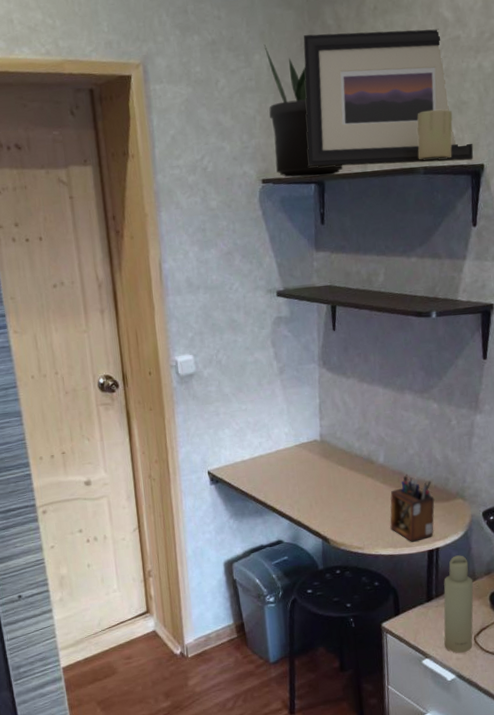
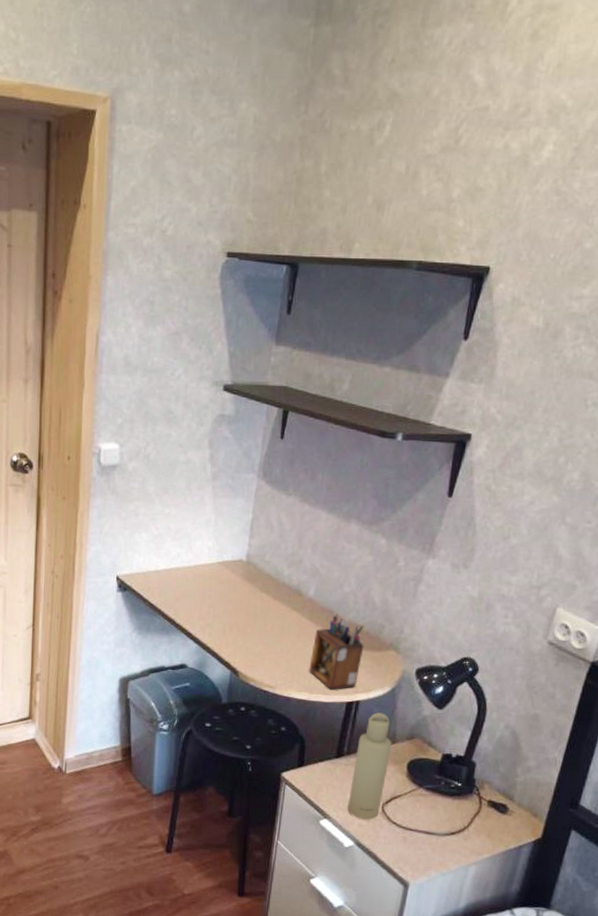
planter: present [263,44,343,178] -> none [245,90,323,258]
picture frame: present [303,29,474,168] -> none [283,85,481,260]
candle: present [417,109,452,160] -> none [413,193,462,255]

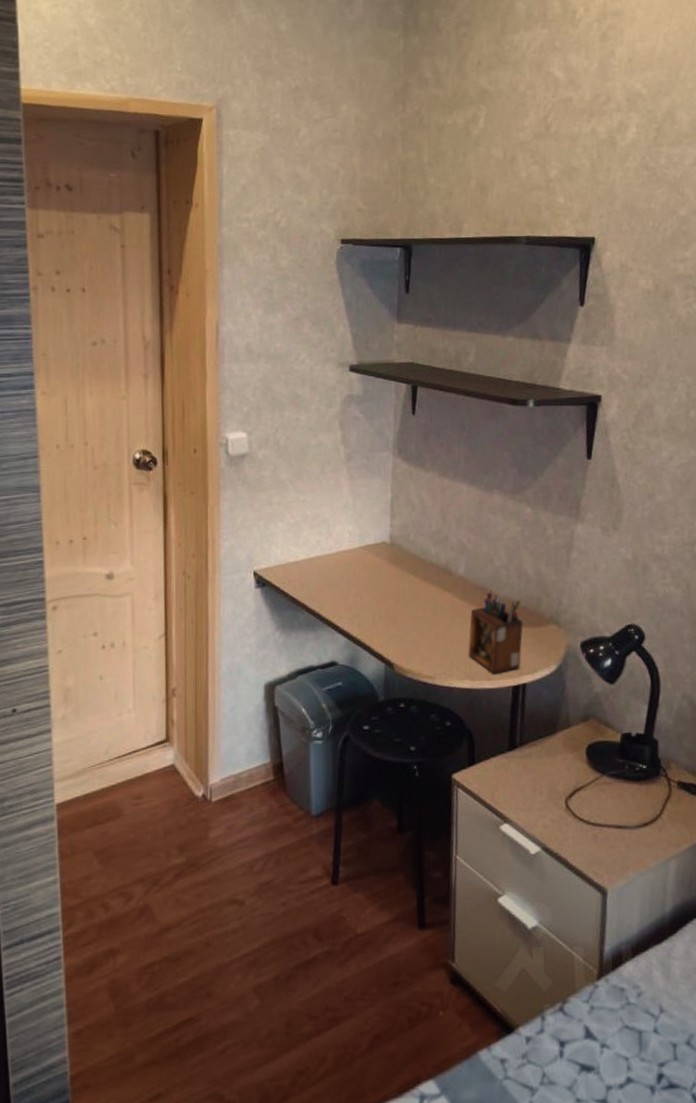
bottle: present [348,712,392,821] -> none [528,694,567,820]

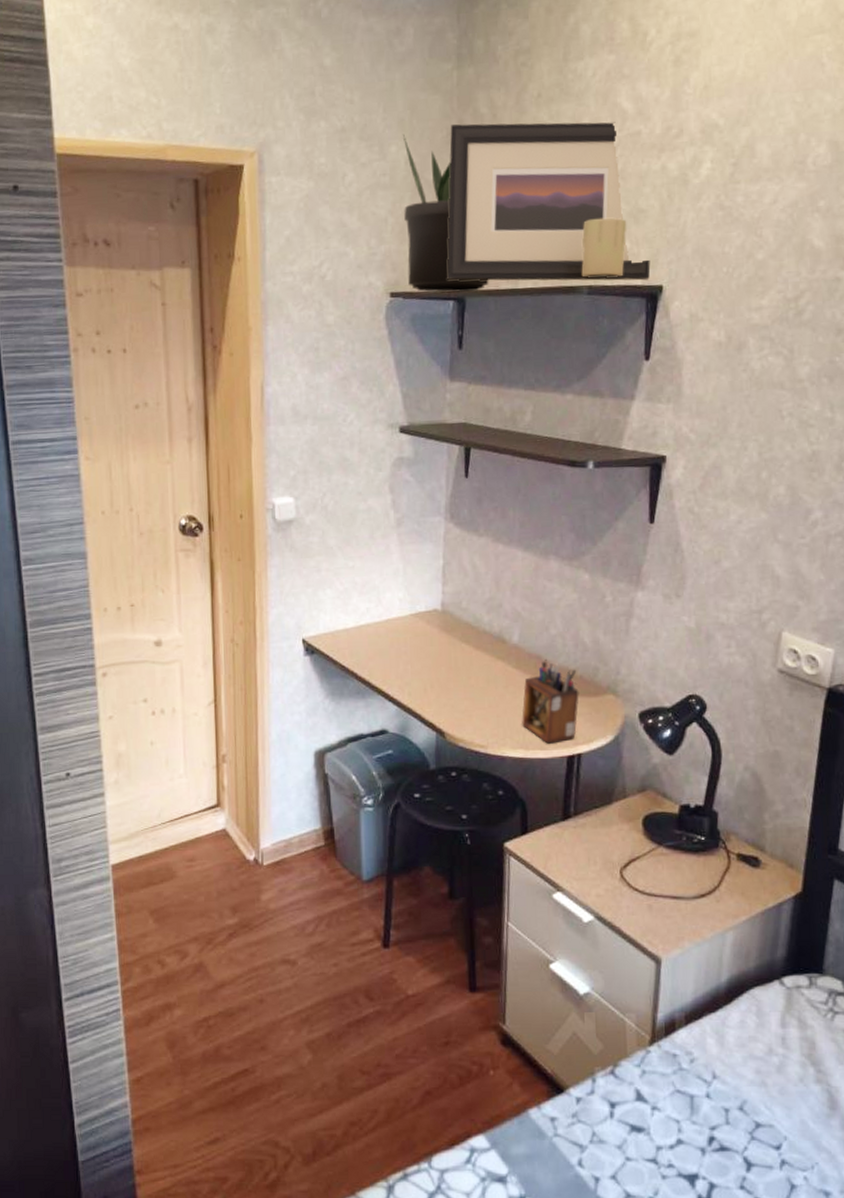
planter: none [352,94,434,241] -> present [402,134,489,293]
picture frame: none [394,86,584,233] -> present [447,122,651,281]
candle: none [520,175,560,230] -> present [581,218,626,278]

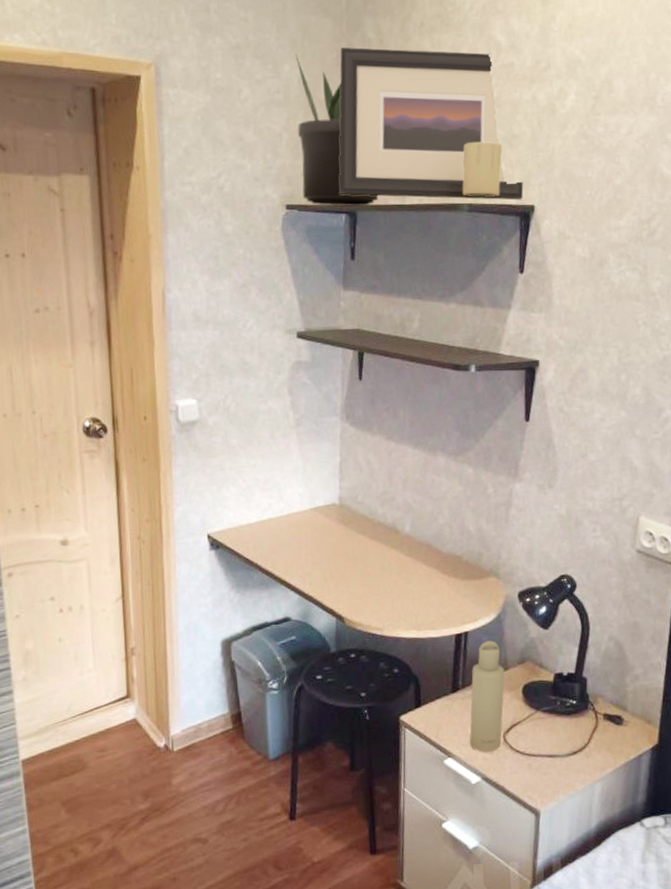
desk organizer: present [522,660,579,744] -> none [414,547,465,624]
bottle: none [581,765,623,890] -> present [469,640,505,753]

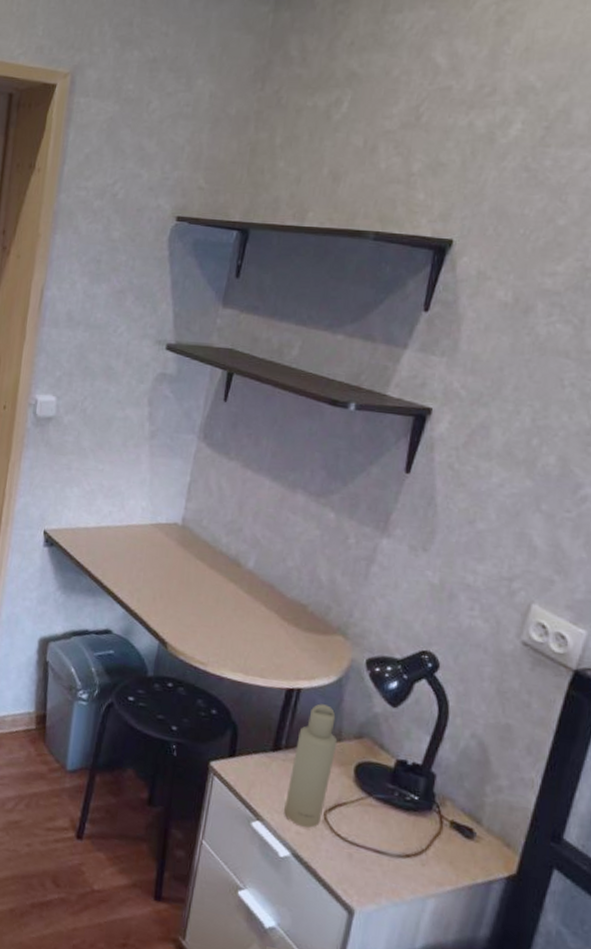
planter: present [295,54,379,207] -> none [196,69,276,224]
picture frame: present [339,47,524,201] -> none [234,64,443,233]
candle: present [462,141,502,197] -> none [370,167,423,227]

